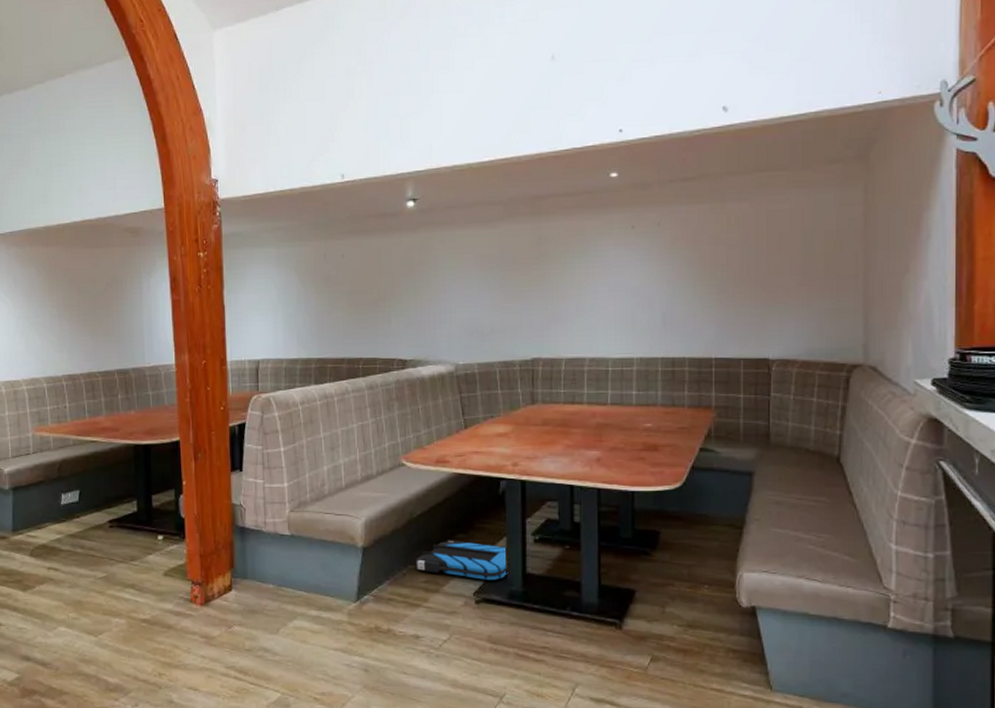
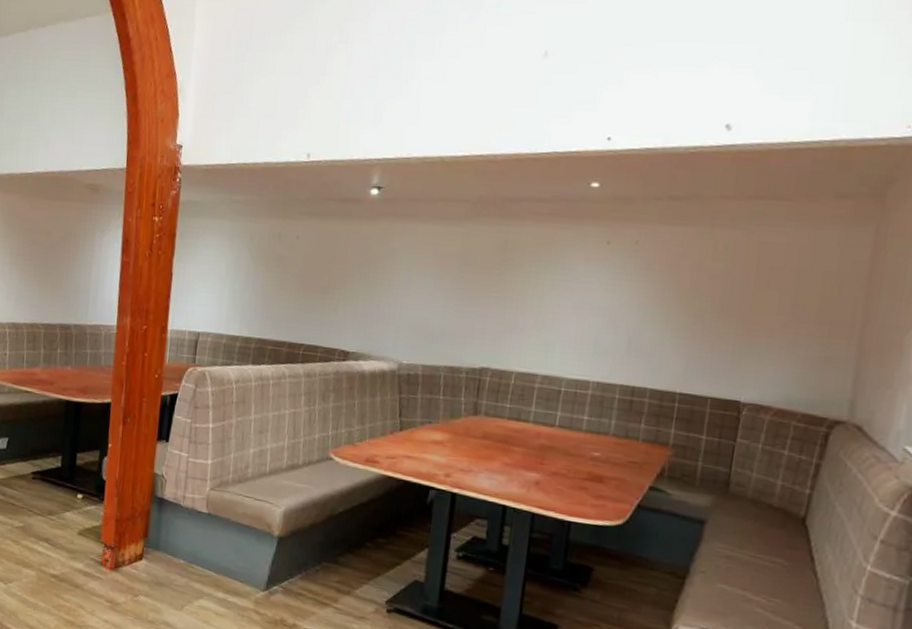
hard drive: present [415,540,508,580] -> none [330,543,426,592]

